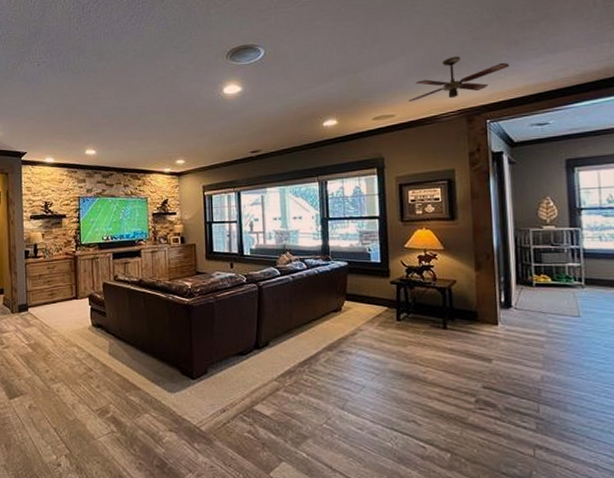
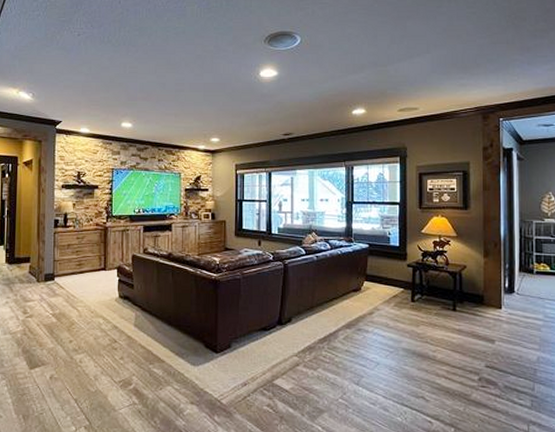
ceiling fan: present [408,56,510,101] -> none [431,57,522,96]

